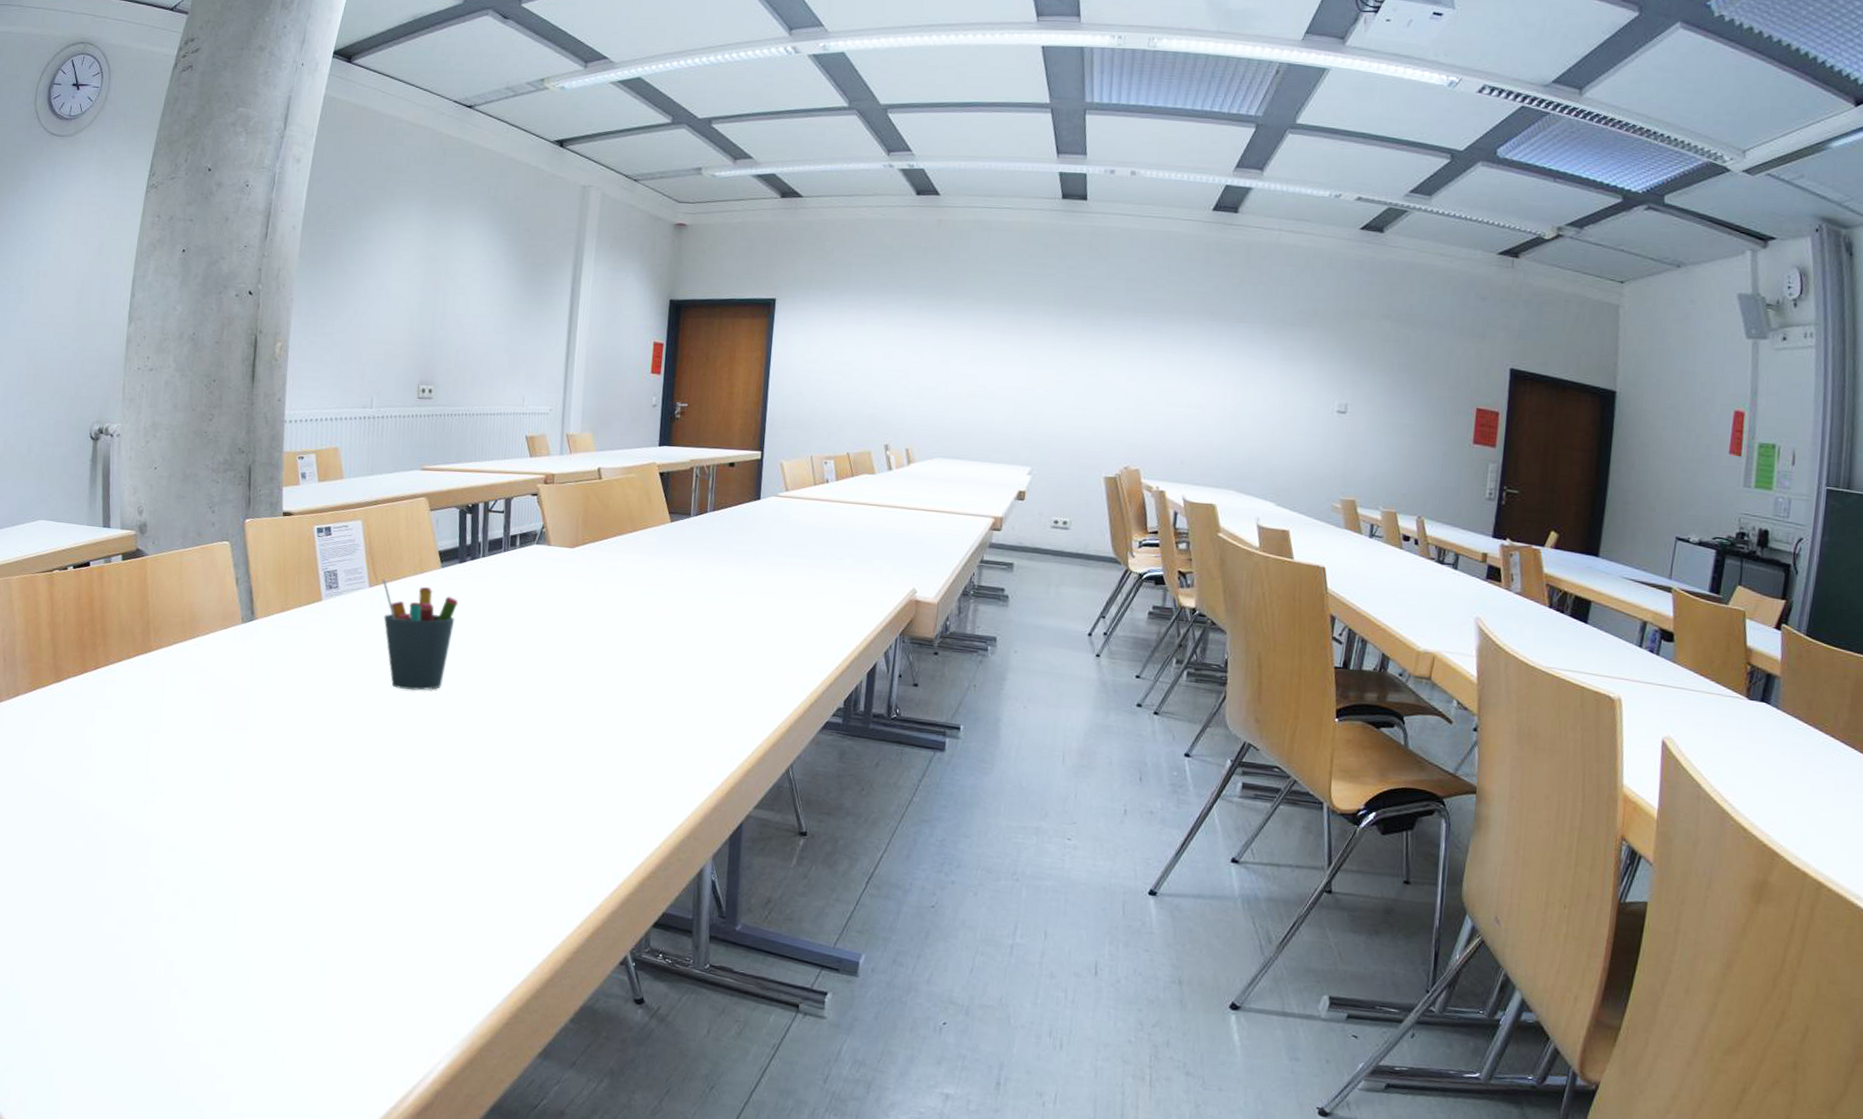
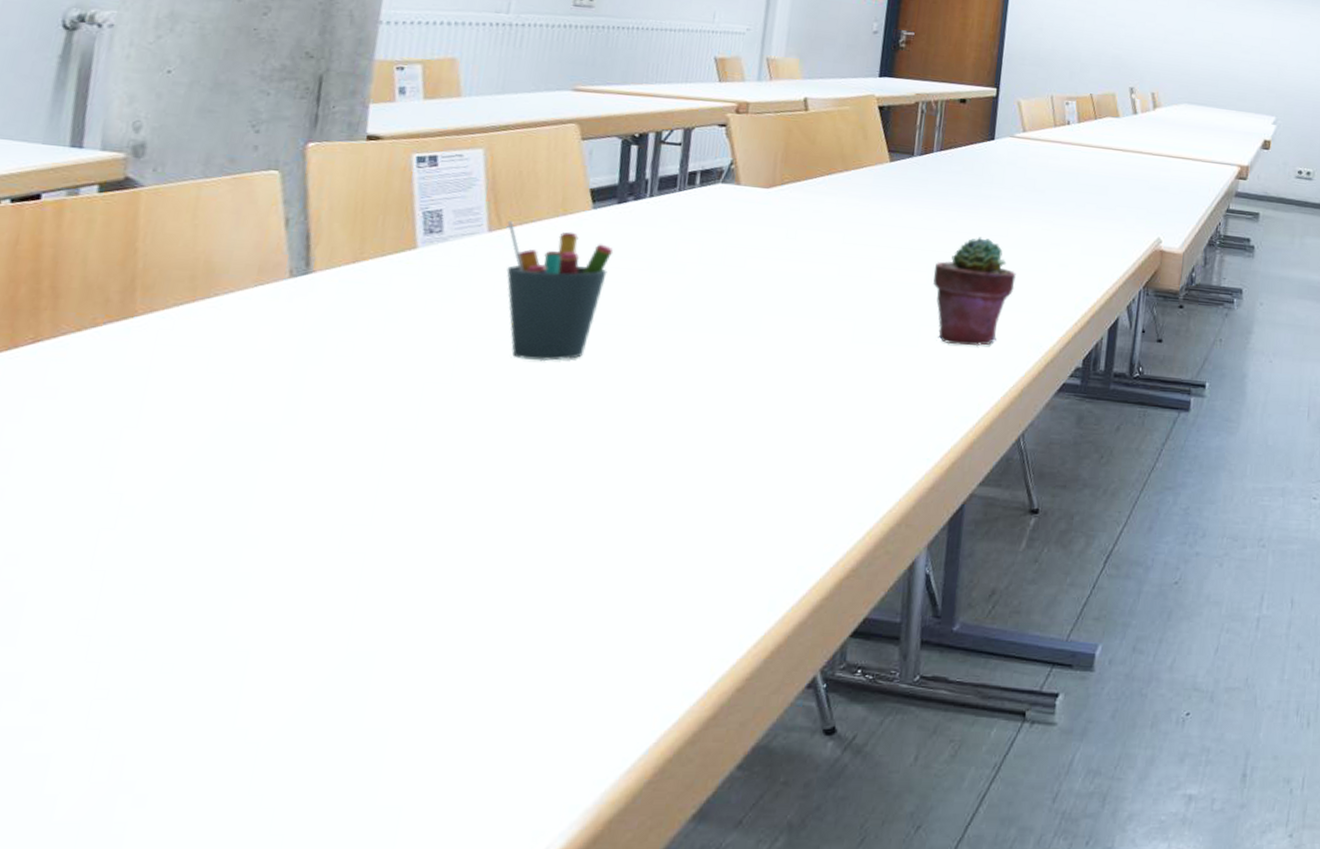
potted succulent: none [710,588,783,687] -> present [933,237,1016,347]

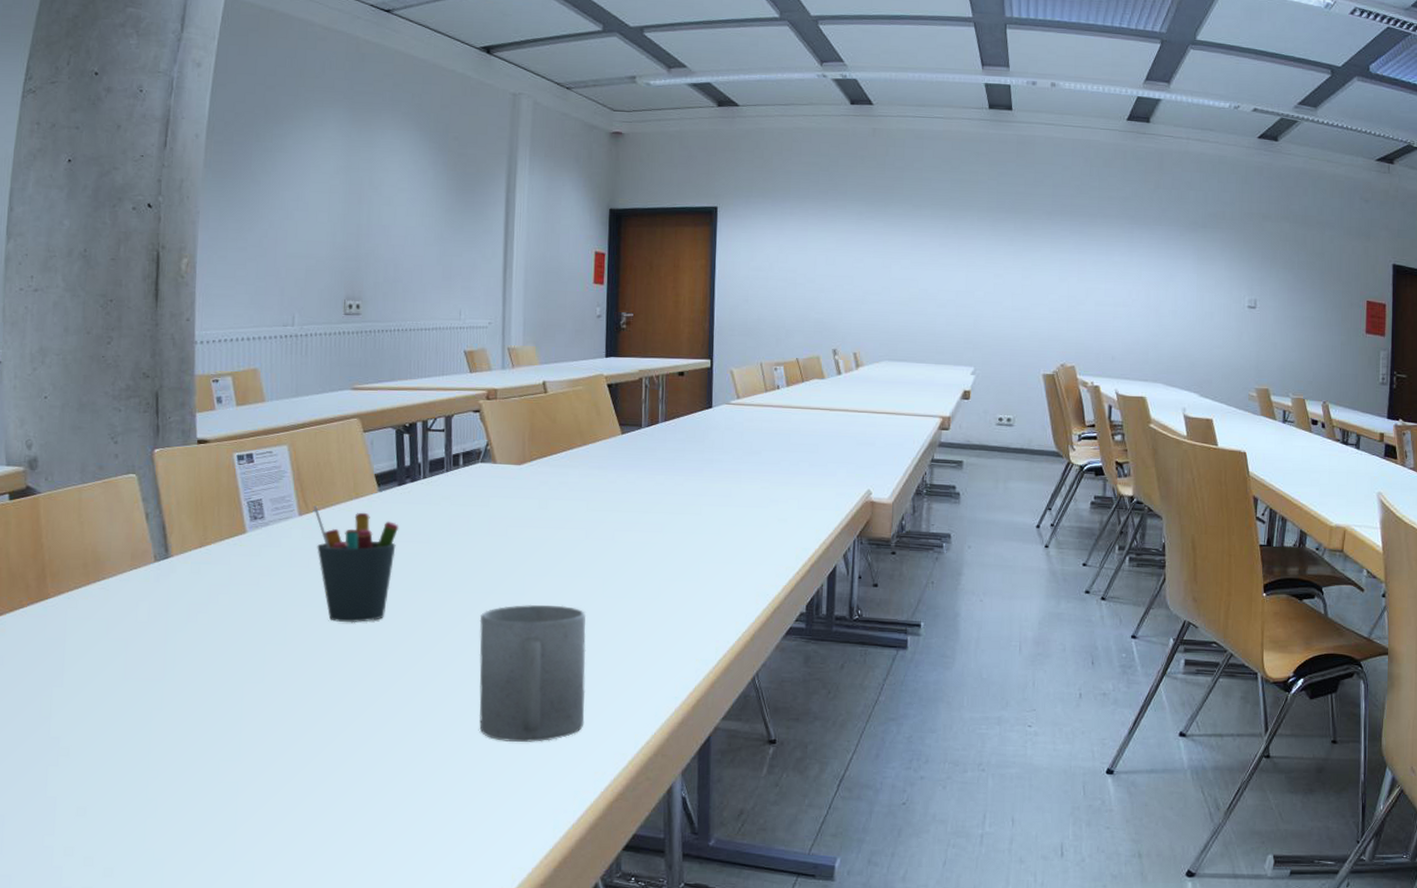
mug: none [688,347,831,508] -> present [479,604,587,742]
potted succulent: present [933,237,1016,347] -> none [667,498,741,597]

